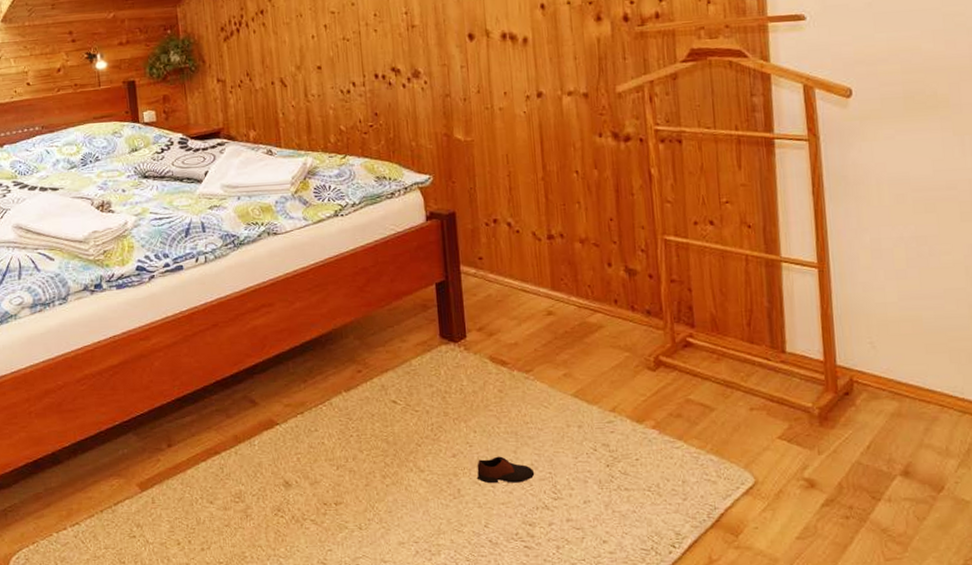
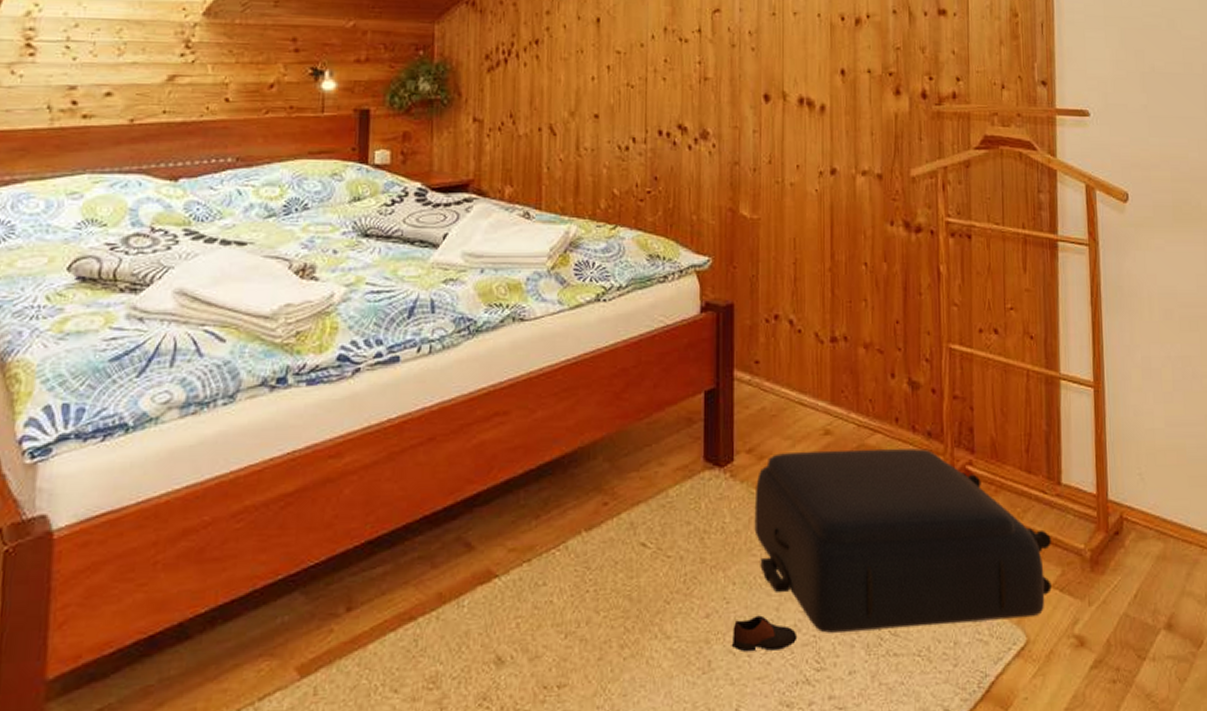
suitcase: none [487,324,779,471] -> present [754,448,1052,633]

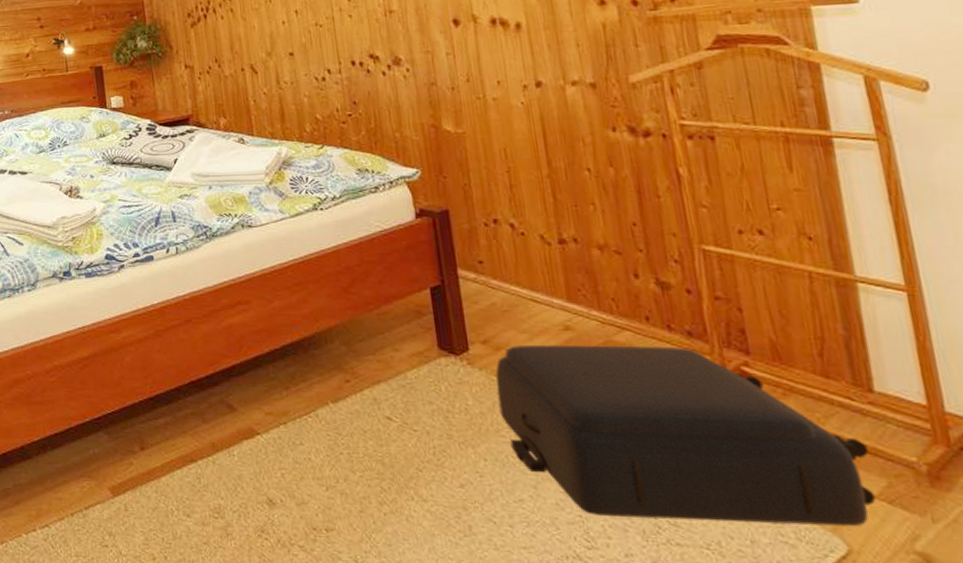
shoe: present [731,615,798,651] -> none [490,491,562,525]

